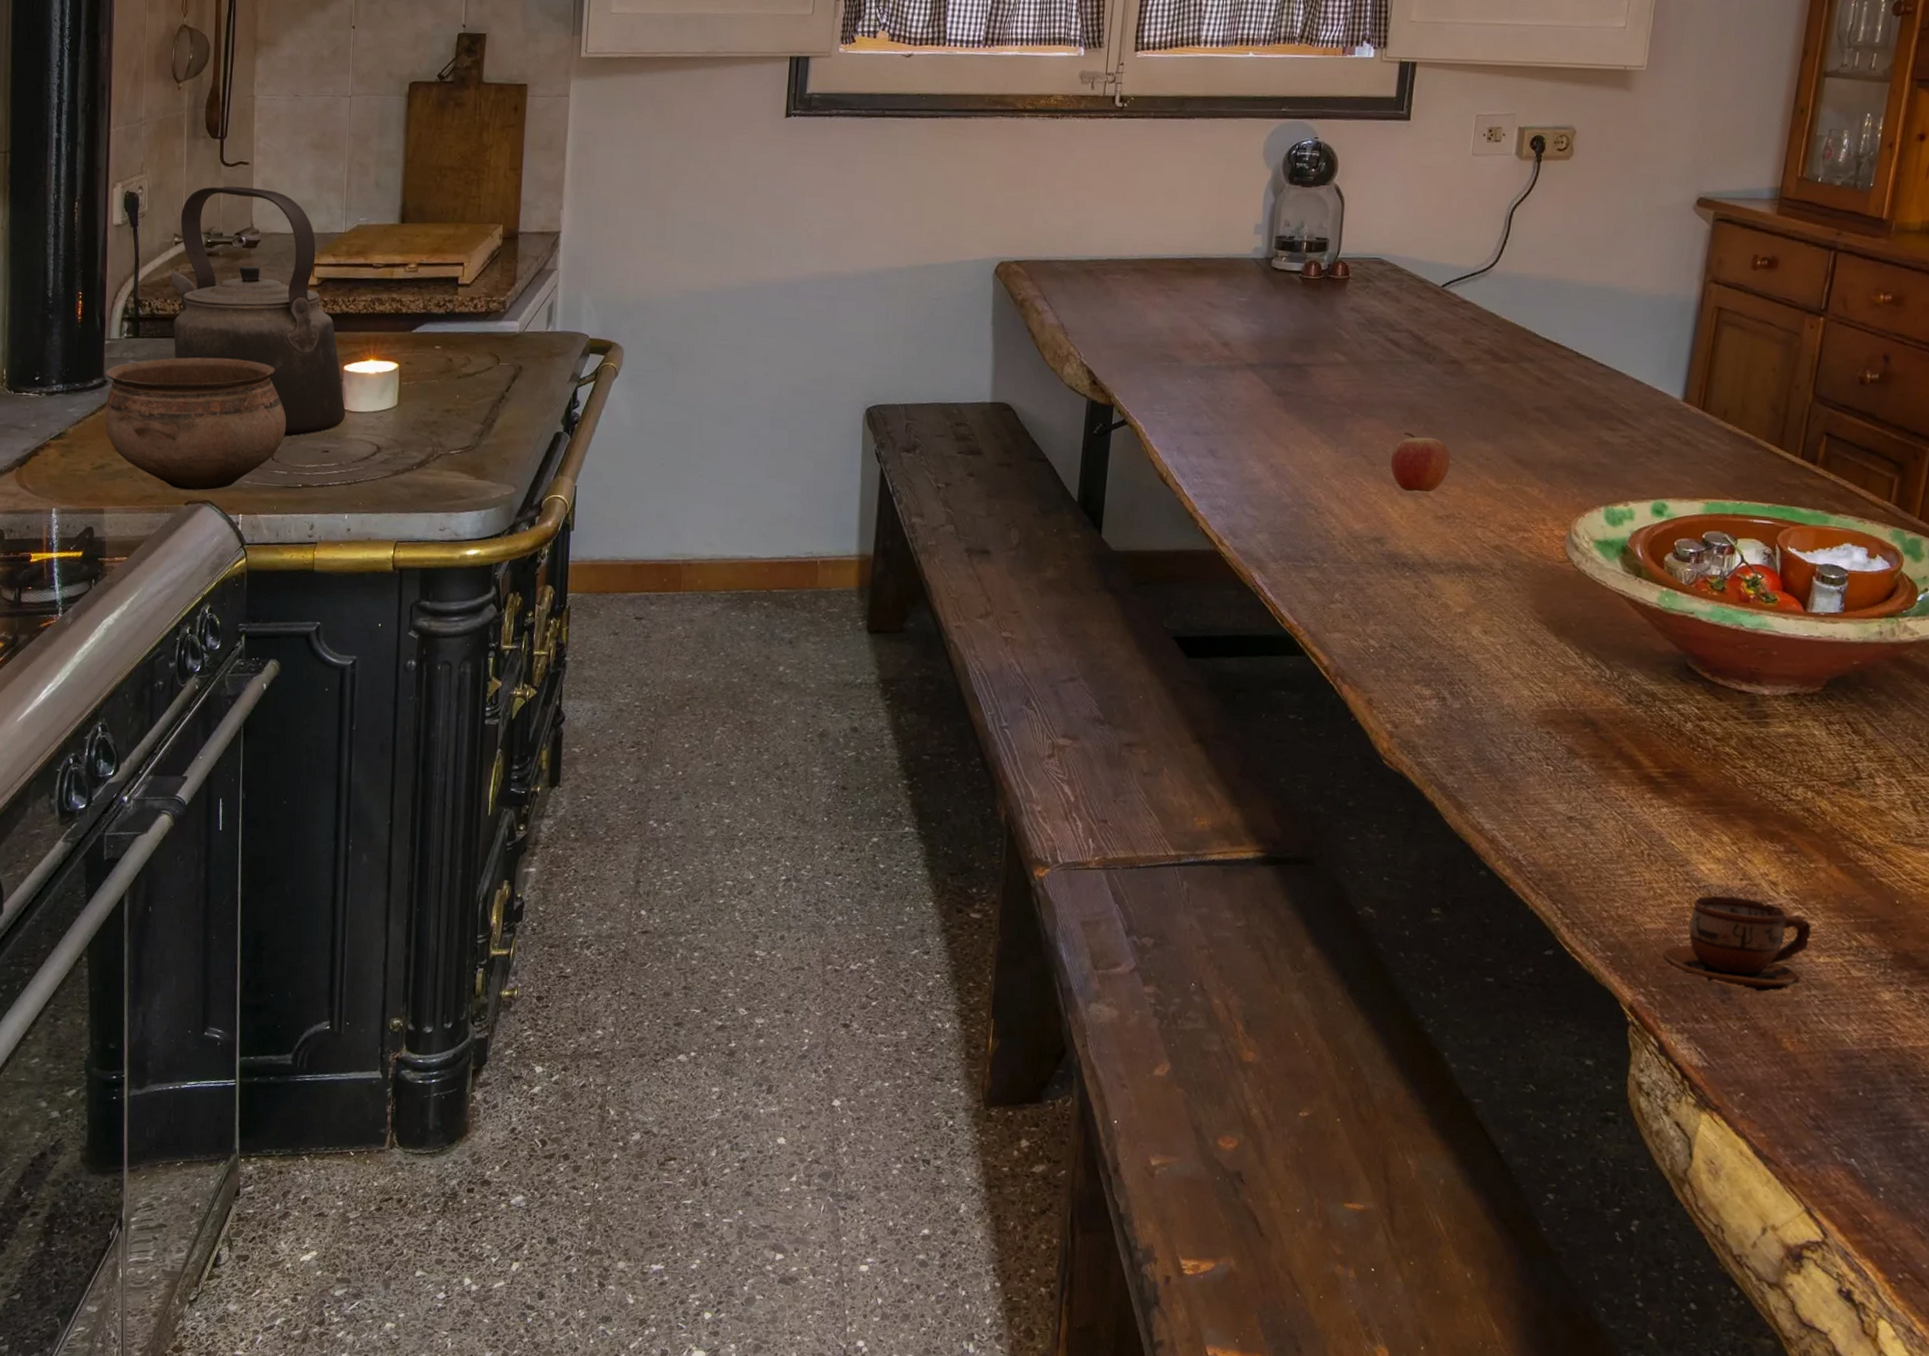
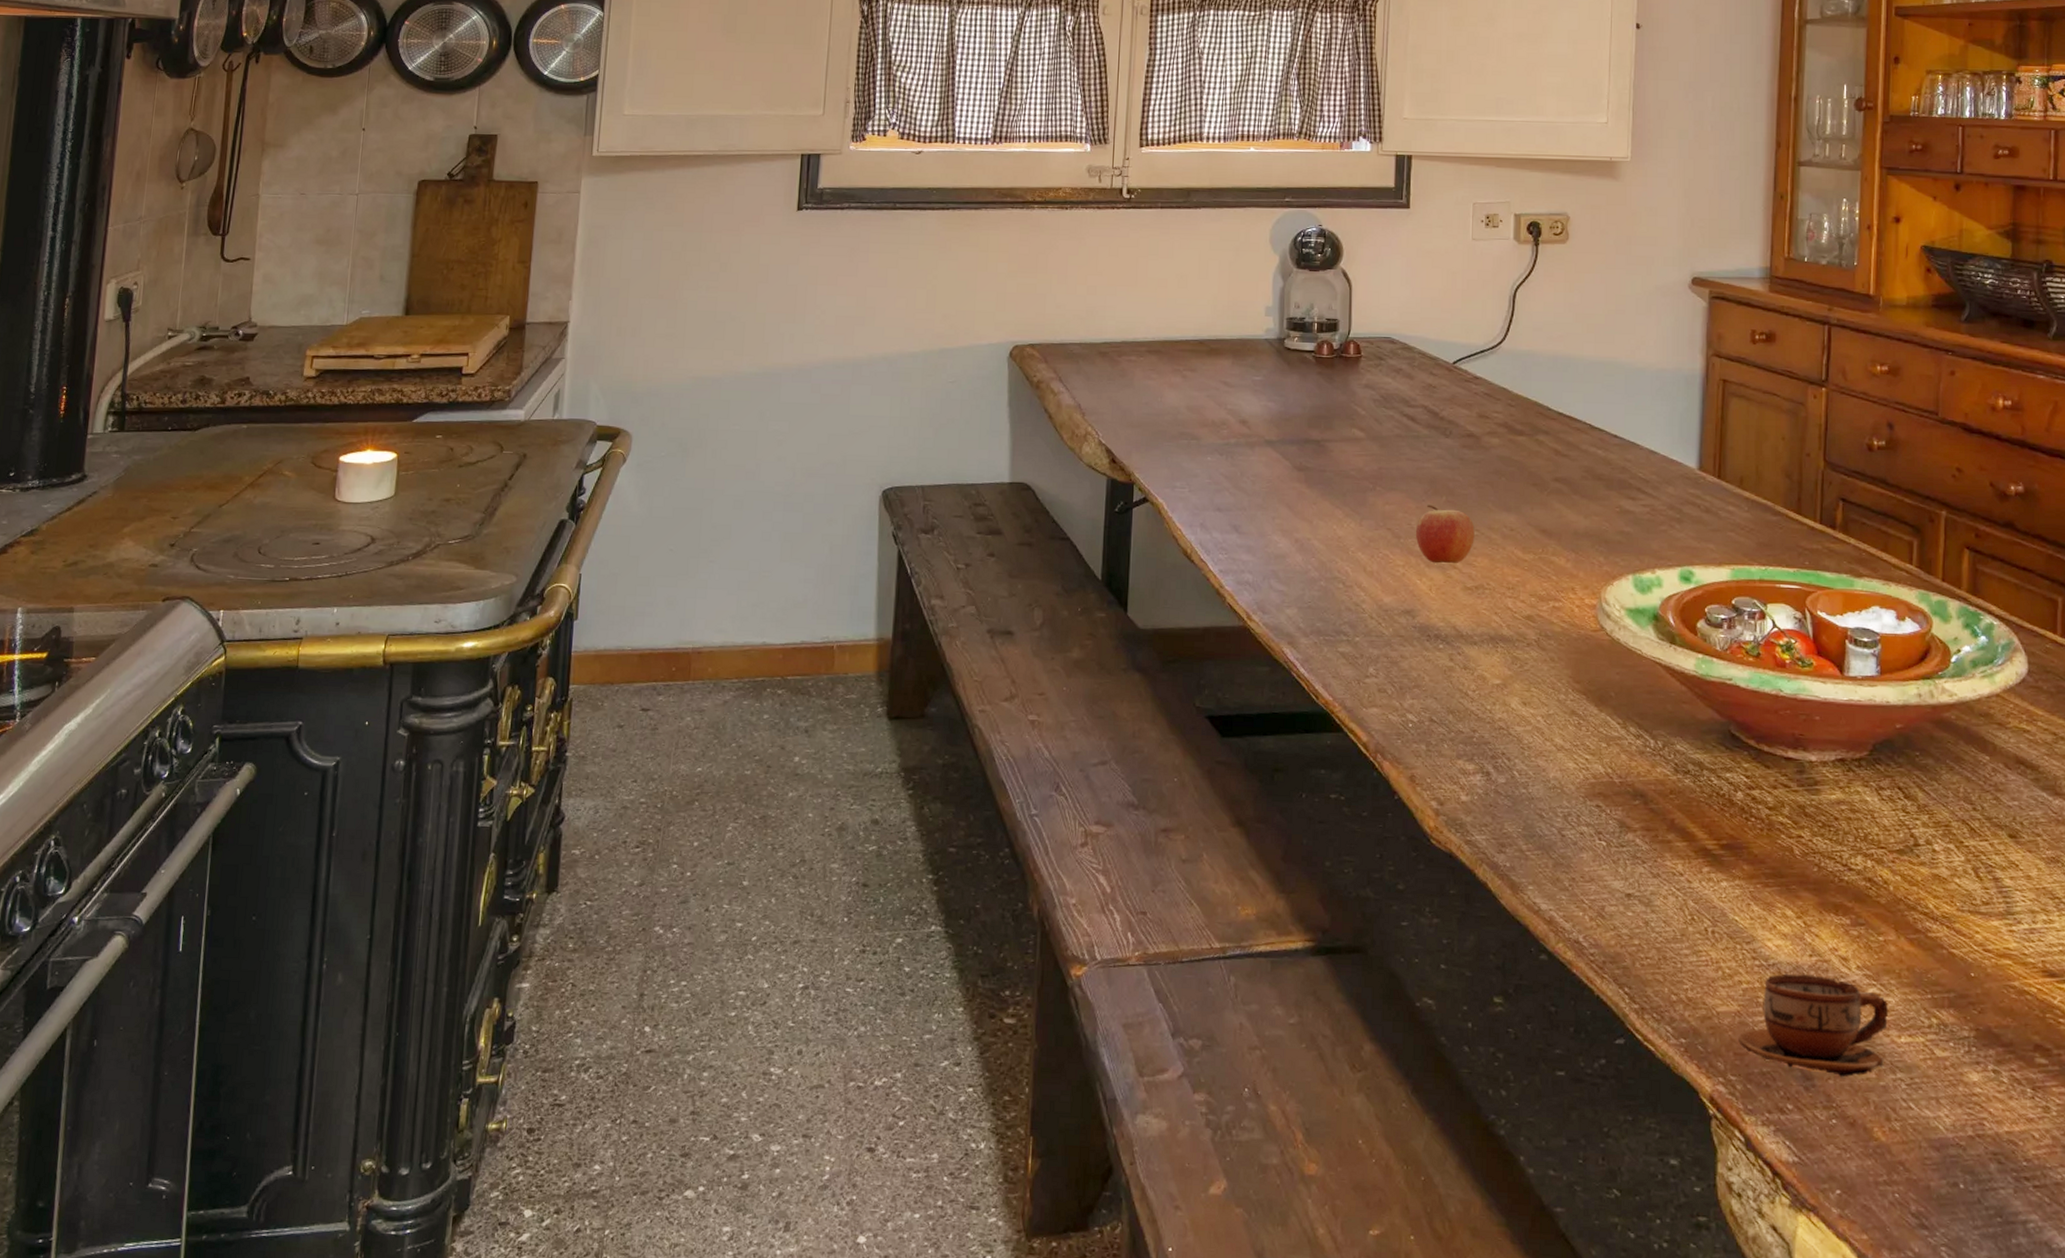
cooking pot: present [104,357,287,491] -> none [80,450,277,586]
kettle: present [171,186,346,437] -> none [160,281,340,529]

